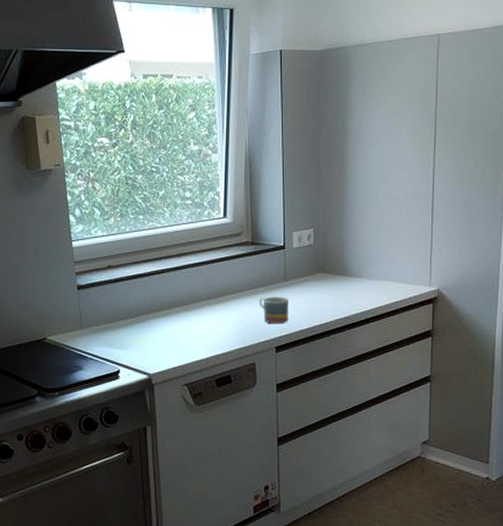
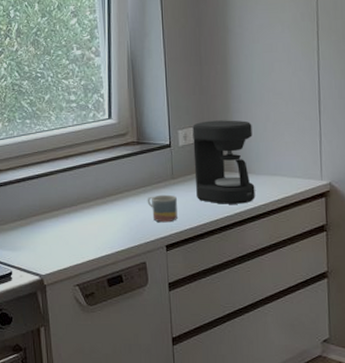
coffee maker: none [307,223,366,308] -> present [192,120,255,204]

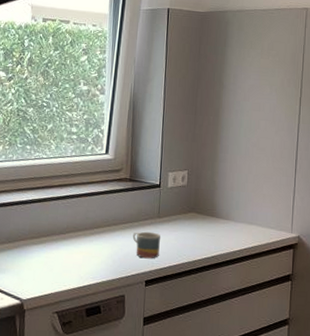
coffee maker: present [192,120,255,204] -> none [179,166,236,248]

